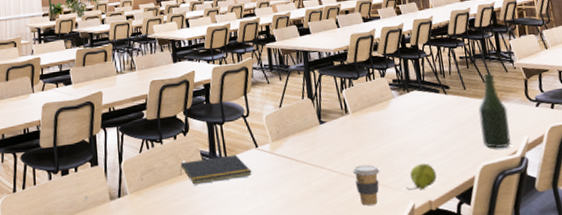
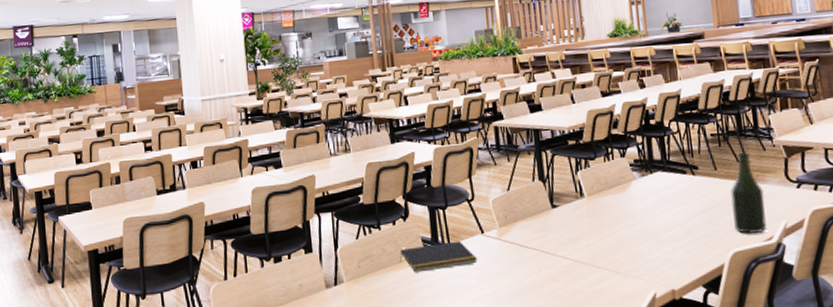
coffee cup: present [352,164,380,206] -> none [587,251,618,295]
fruit: present [406,163,437,190] -> none [647,249,681,279]

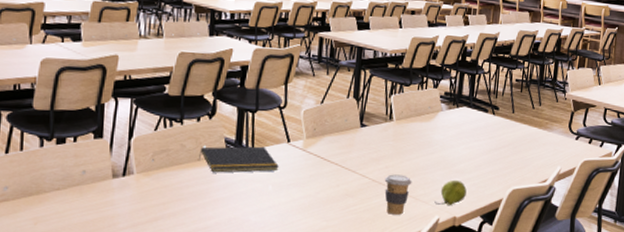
coffee cup: none [587,251,618,295] -> present [384,174,412,215]
fruit: none [647,249,681,279] -> present [434,179,467,205]
bottle: present [730,152,767,235] -> none [518,101,549,176]

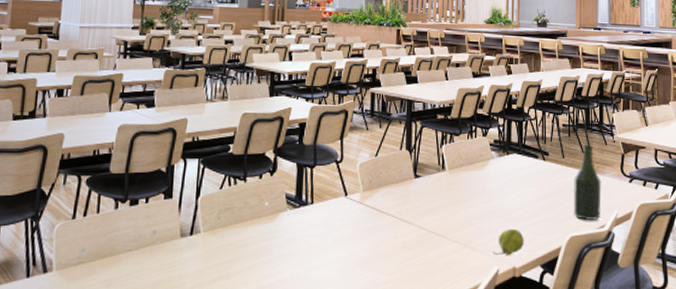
notepad: present [199,146,279,173] -> none [261,201,338,229]
coffee cup: present [384,174,412,215] -> none [441,224,469,267]
bottle: none [518,101,549,176] -> present [573,145,602,221]

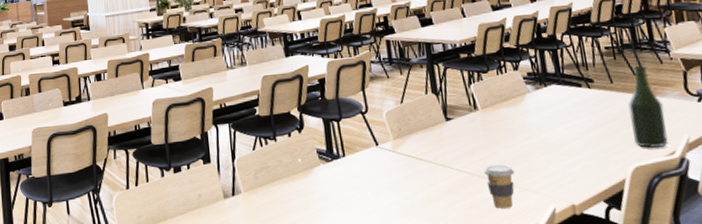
coffee cup: none [441,224,469,267] -> present [483,164,515,209]
fruit: present [493,228,524,255] -> none [545,163,581,193]

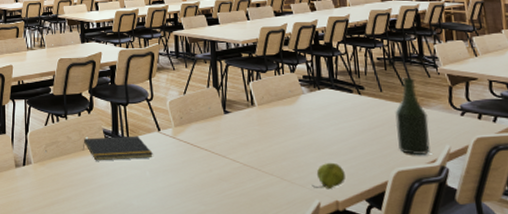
notepad: none [295,153,373,184] -> present [83,136,153,161]
coffee cup: present [483,164,515,209] -> none [255,158,285,199]
fruit: none [545,163,581,193] -> present [312,162,346,188]

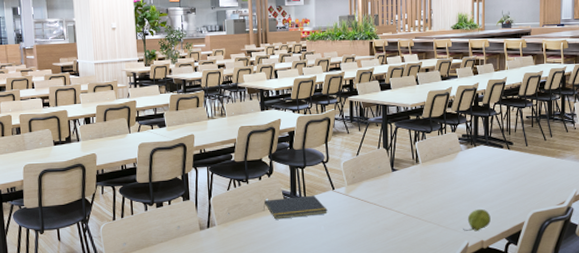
bottle: present [395,78,430,156] -> none [535,133,562,199]

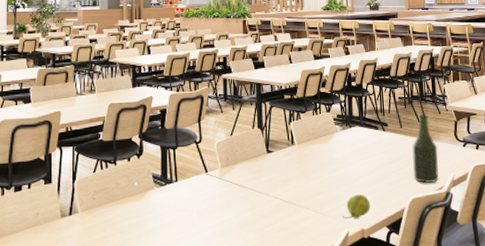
notepad: present [263,195,328,220] -> none [132,178,200,206]
bottle: none [535,133,562,199] -> present [412,115,439,184]

